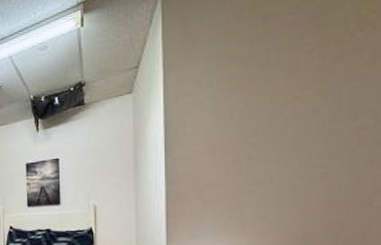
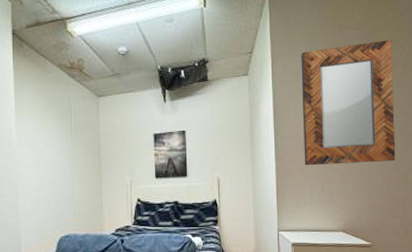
home mirror: none [204,17,354,190] -> present [301,39,396,166]

